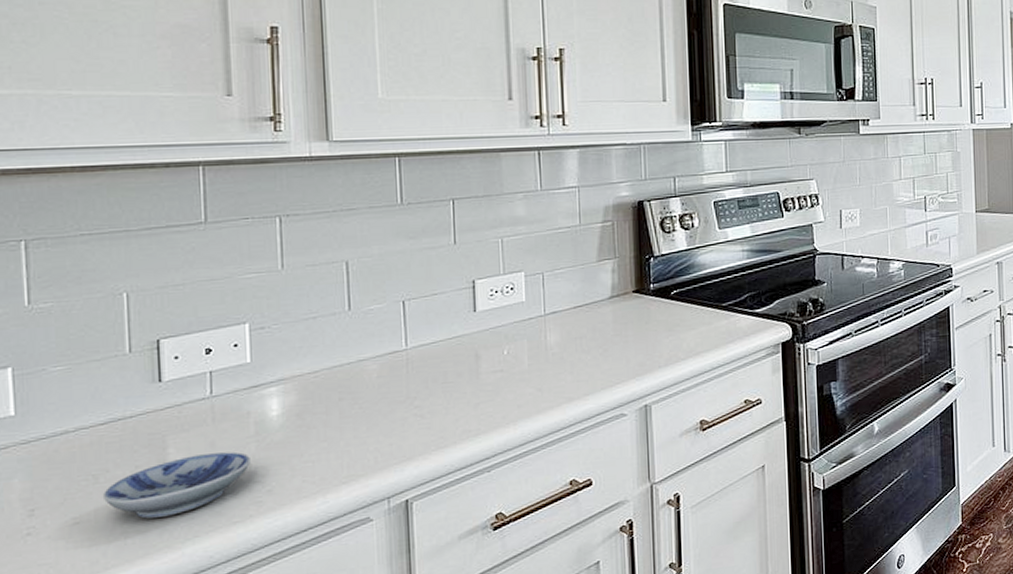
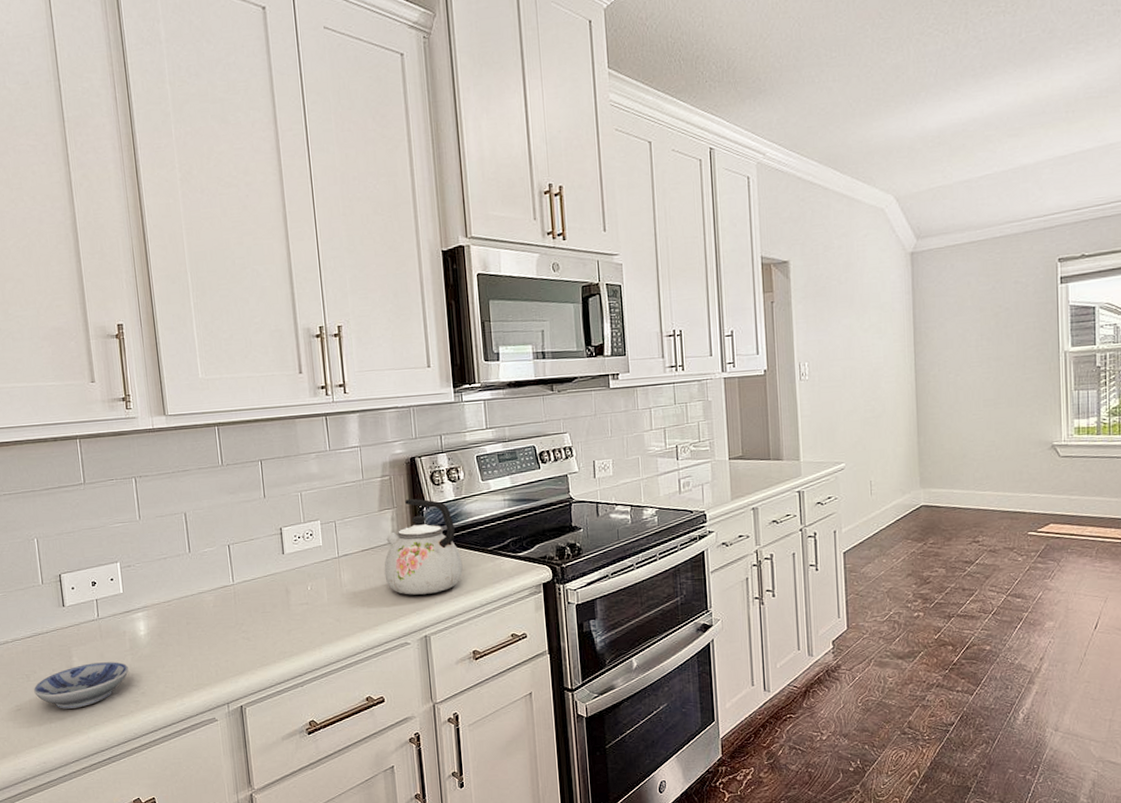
kettle: none [600,247,693,359] -> present [384,498,463,595]

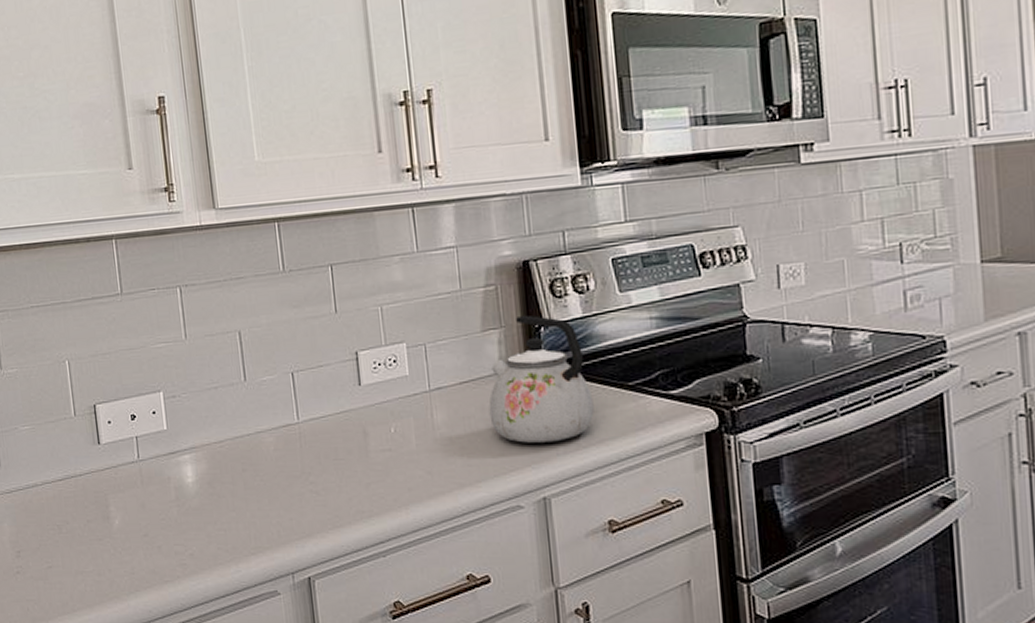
bowl: present [33,662,129,709] -> none [65,514,174,569]

